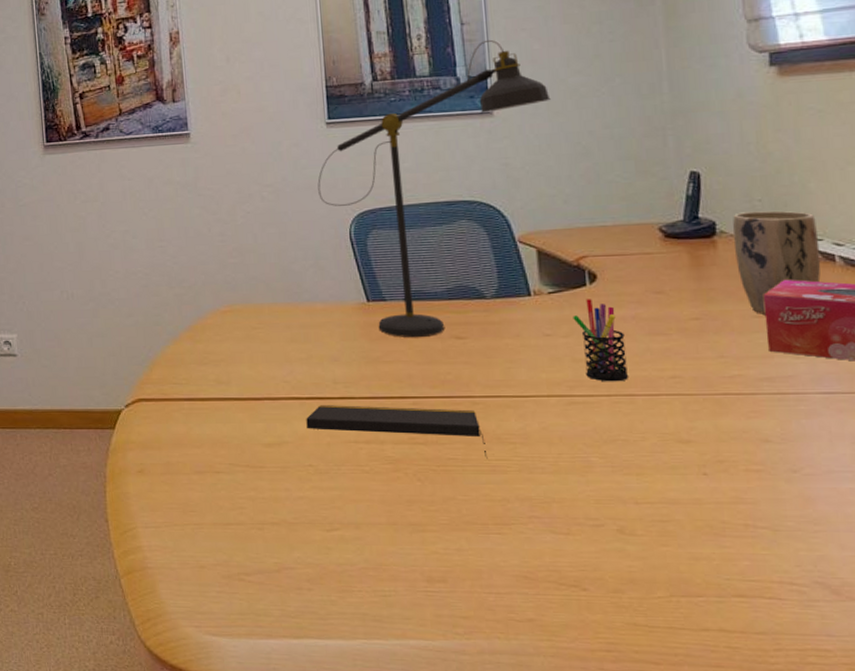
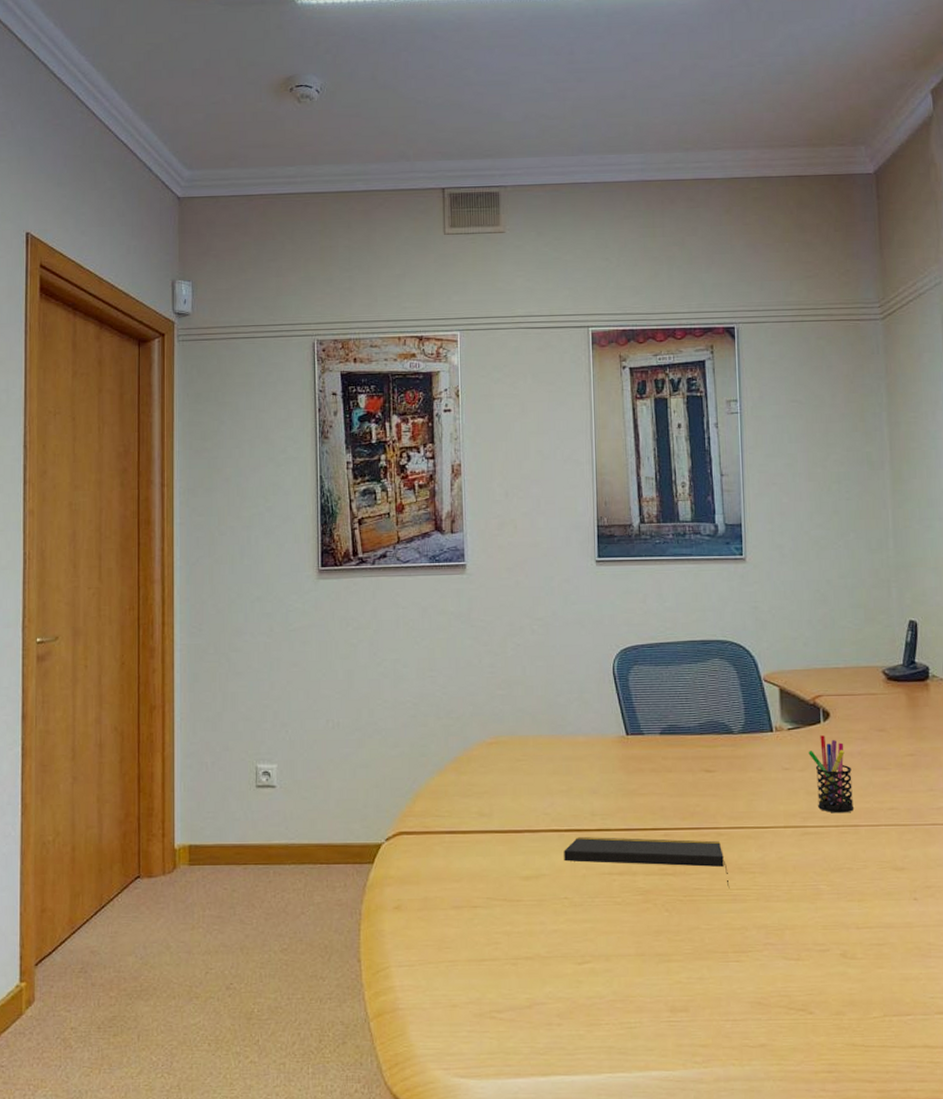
desk lamp: present [317,39,551,338] -> none [585,491,796,771]

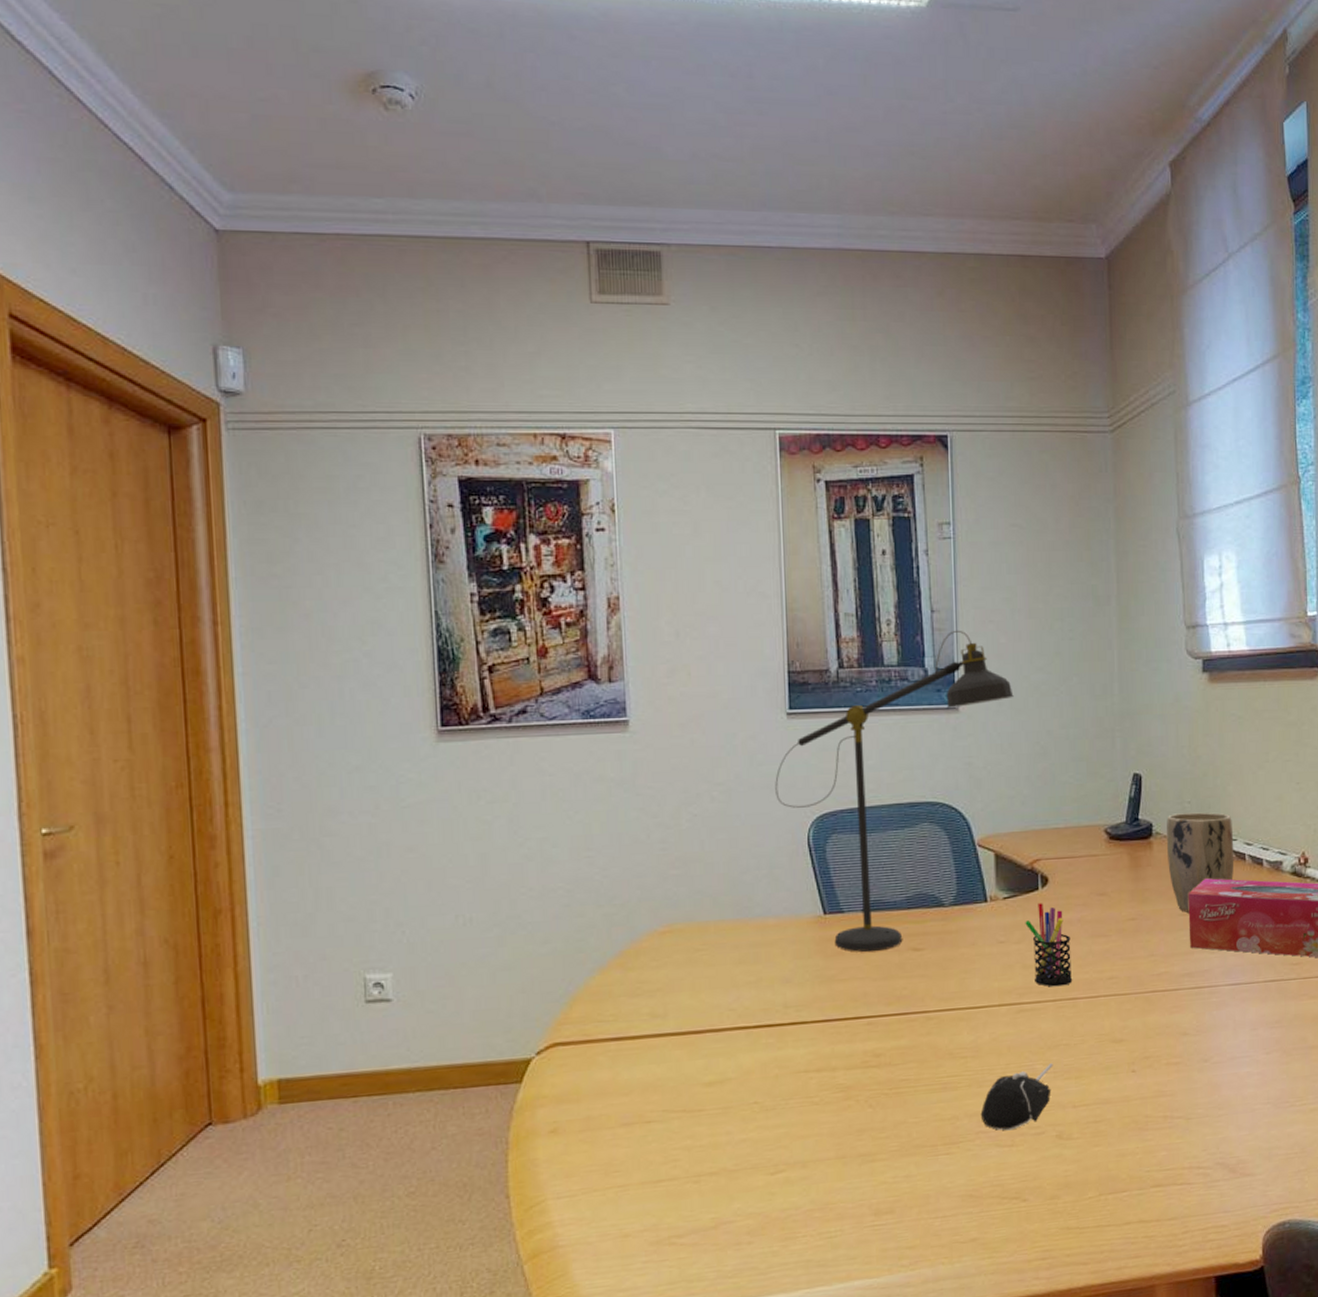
notepad: present [564,837,730,889] -> none [752,1026,940,1078]
desk lamp: none [585,491,796,771] -> present [775,630,1014,953]
computer mouse: none [768,885,837,945] -> present [980,1063,1053,1131]

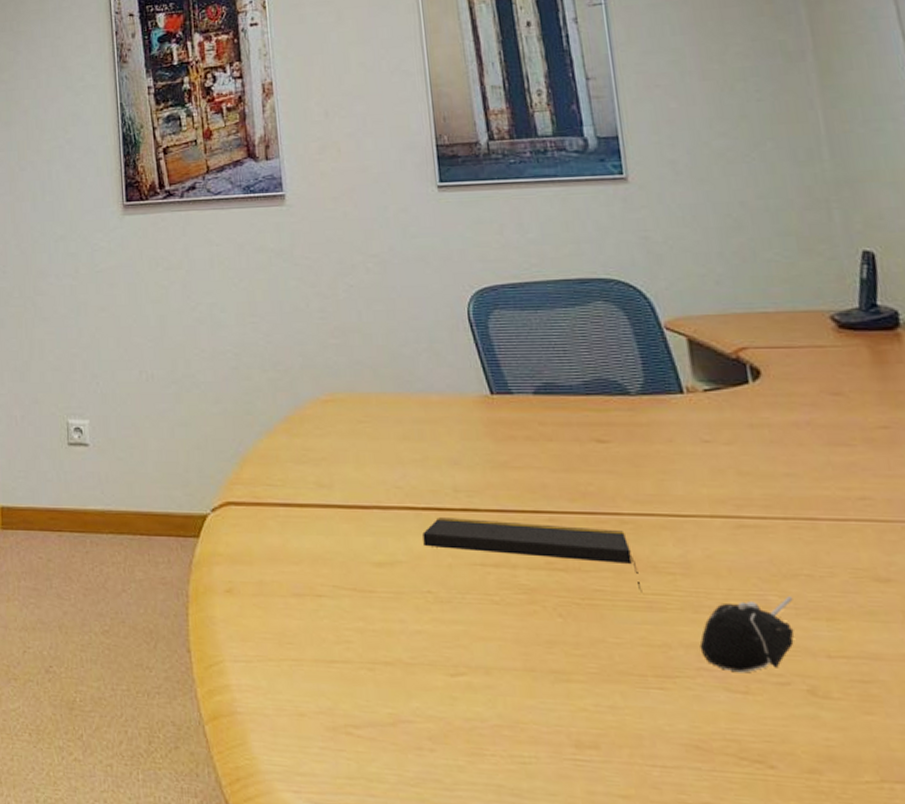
notepad: none [752,1026,940,1078] -> present [422,518,643,594]
desk lamp: present [775,630,1014,953] -> none [429,96,693,440]
pen holder: present [1025,903,1073,987] -> none [735,399,809,502]

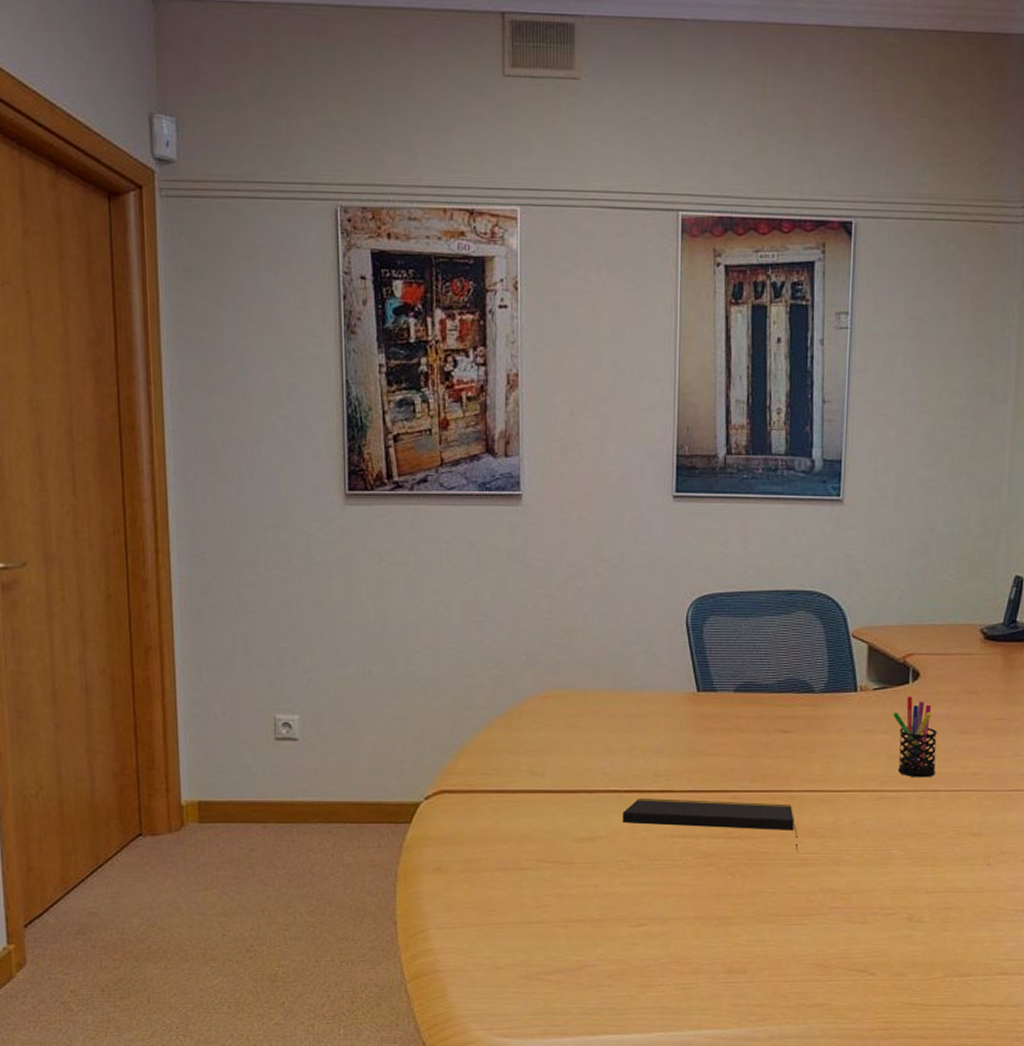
computer mouse: present [699,596,794,673] -> none [835,850,910,909]
pen holder: none [735,399,809,502] -> present [893,696,937,778]

